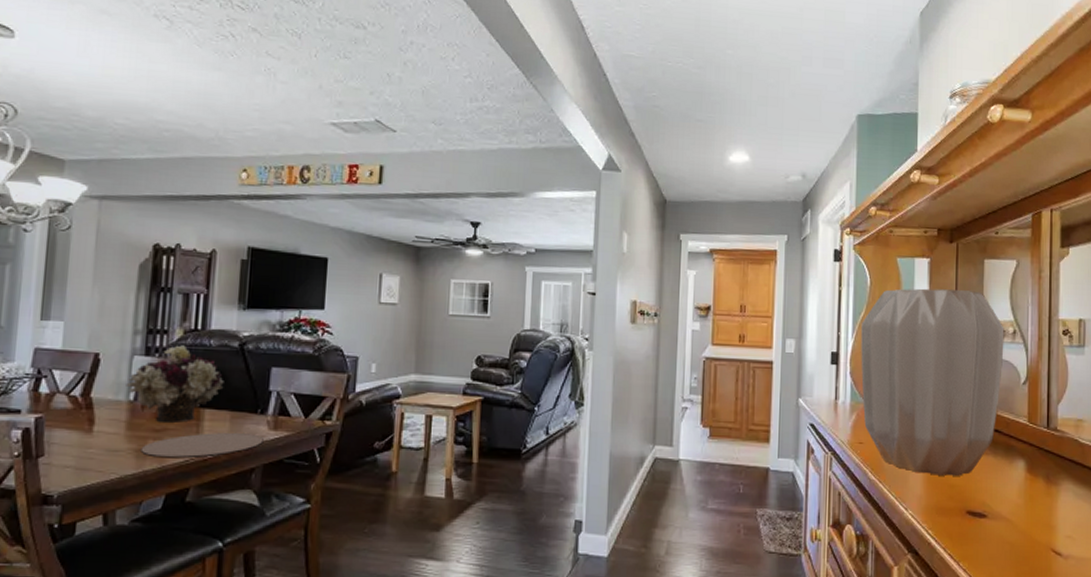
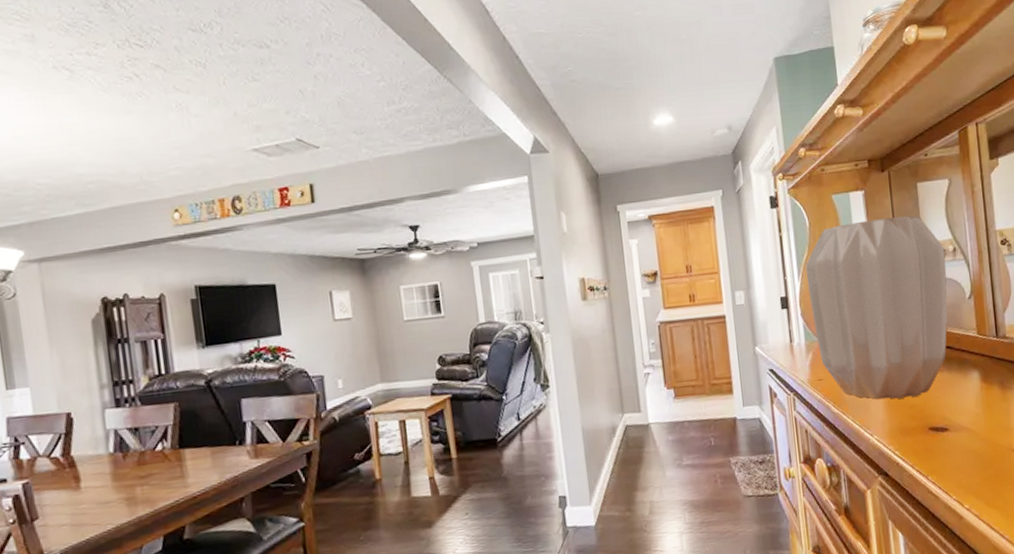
flower arrangement: present [126,345,224,422] -> none [103,391,198,469]
placemat: present [141,433,264,458] -> none [130,465,248,502]

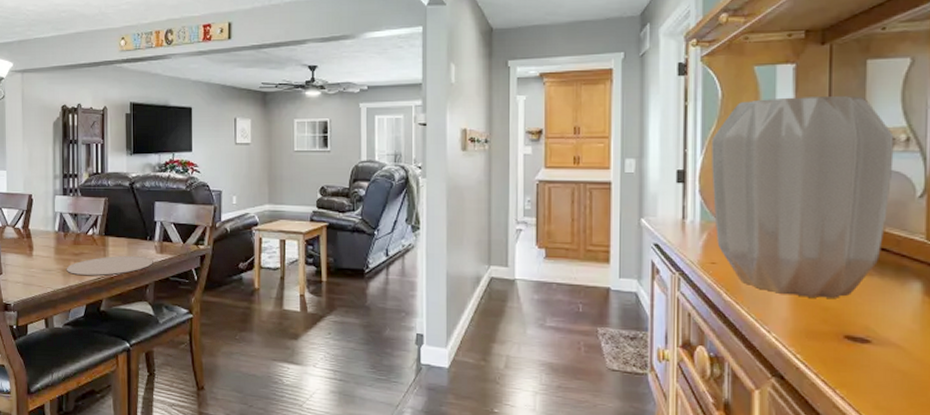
placemat: none [130,465,248,502] -> present [66,256,153,276]

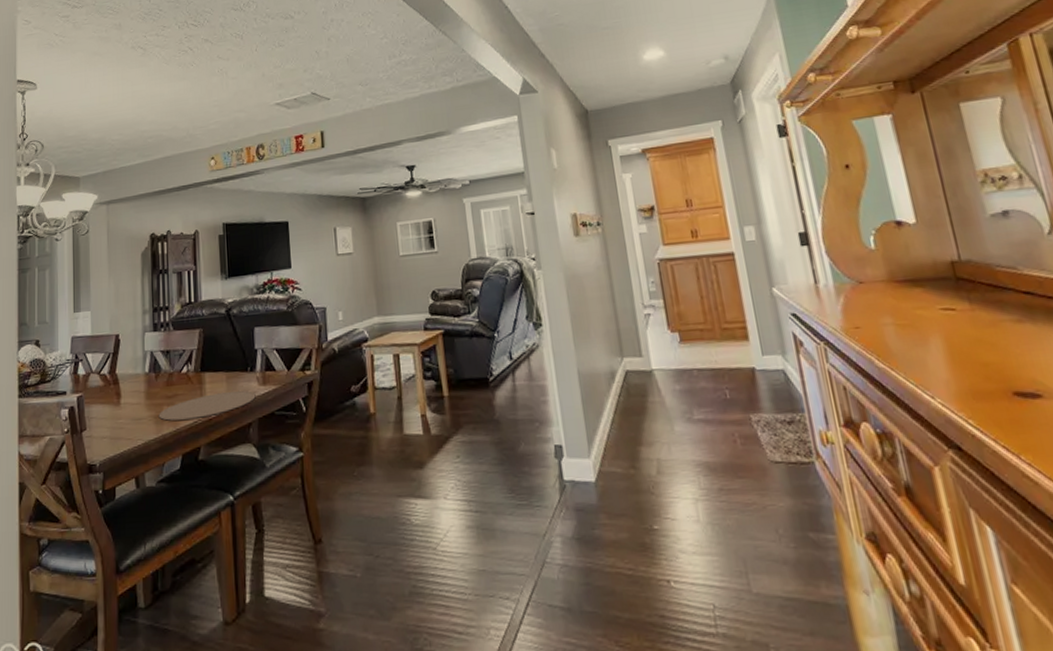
vase: present [712,96,894,298] -> none [826,139,1027,354]

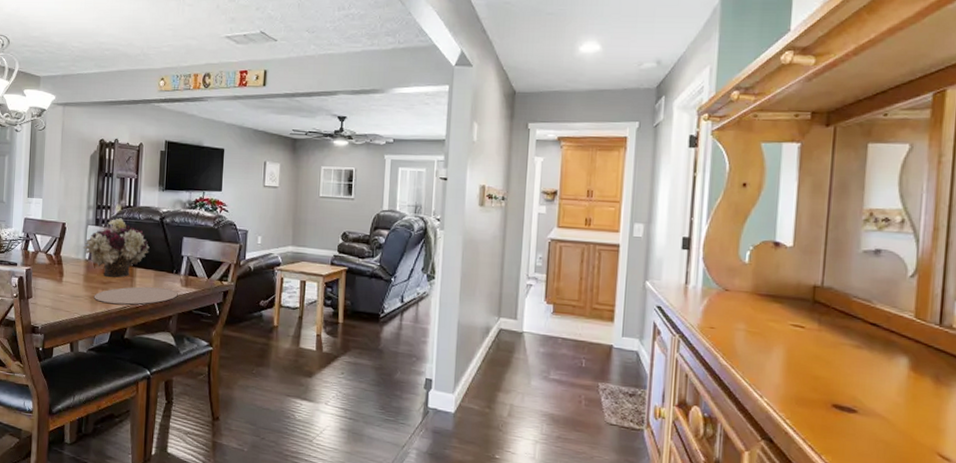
flower arrangement: none [141,318,218,389] -> present [83,218,150,278]

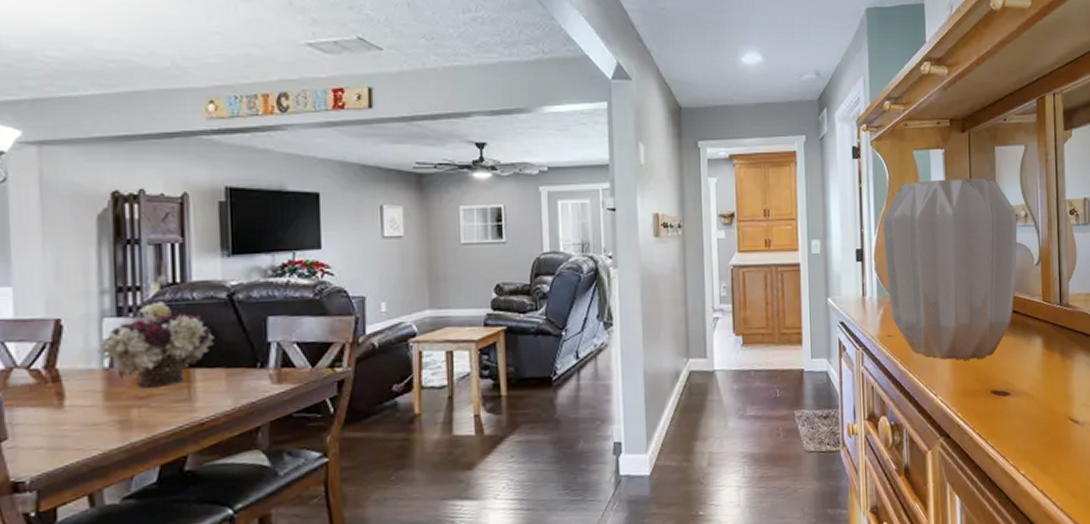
placemat: present [94,286,178,305] -> none [124,390,267,427]
vase: none [715,174,890,368] -> present [883,178,1018,360]

